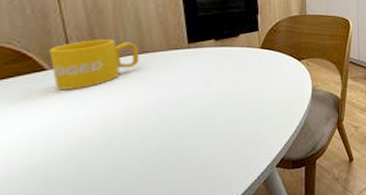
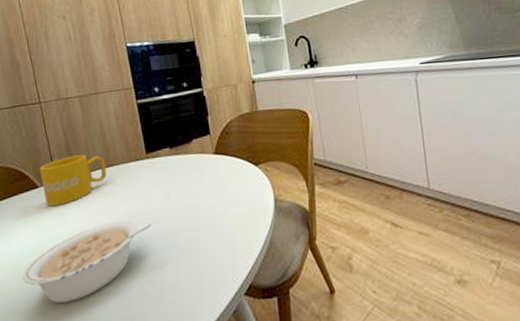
legume: none [16,105,188,188] -> present [22,220,152,304]

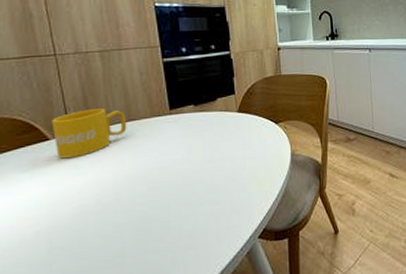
legume: present [22,220,152,304] -> none [26,172,172,254]

